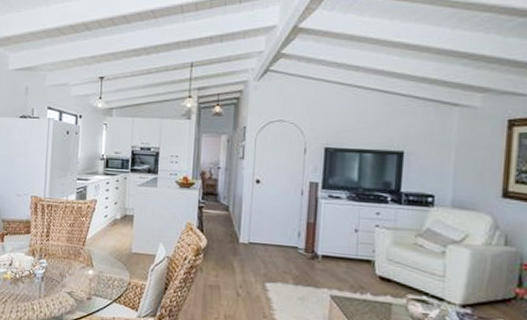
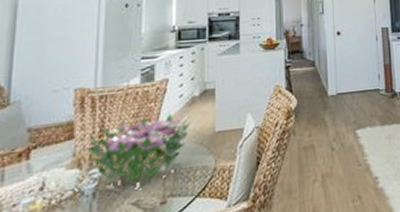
flower arrangement: none [37,227,114,283] -> present [85,113,193,189]

